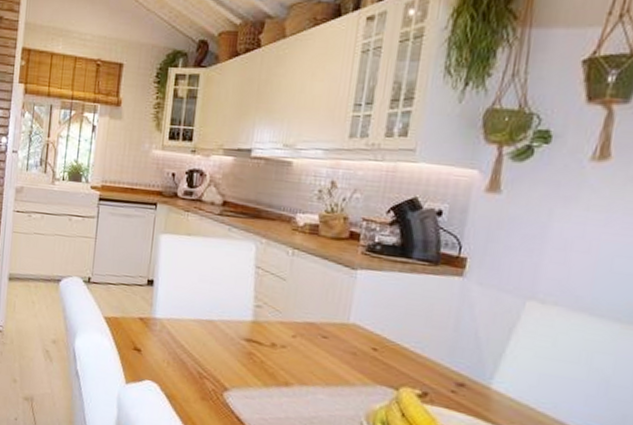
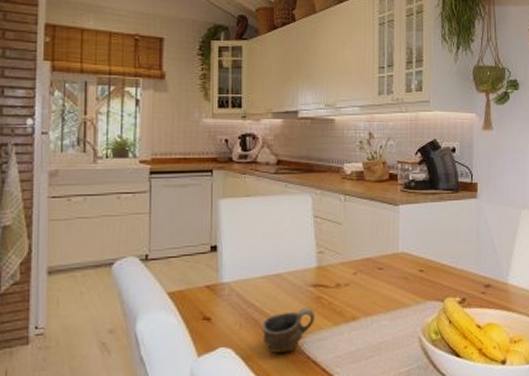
cup: none [188,360,245,402] -> present [261,307,315,353]

